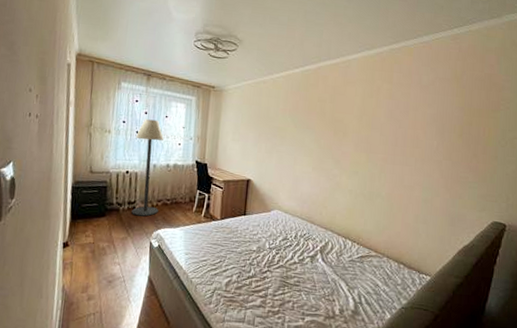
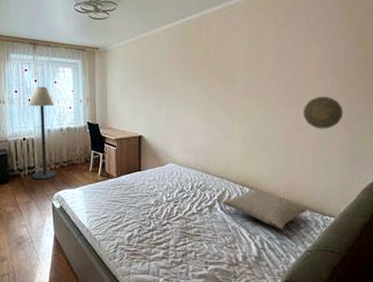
pillow: none [324,242,405,285] -> present [222,189,307,230]
decorative plate: none [408,156,446,189] -> present [303,96,344,129]

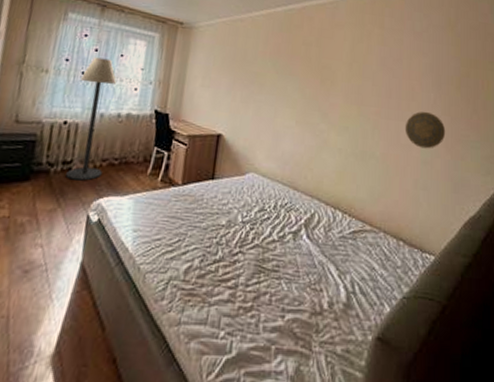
pillow: present [222,189,307,230] -> none [309,213,405,268]

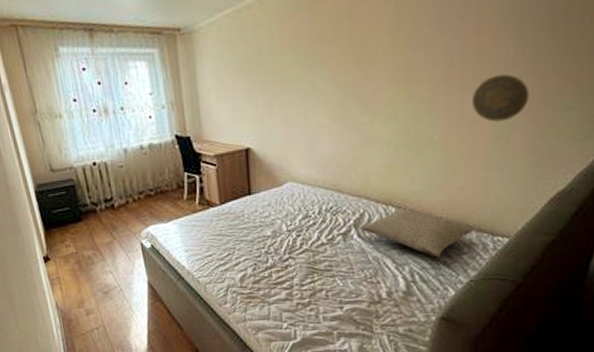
floor lamp: present [65,57,117,181] -> none [94,90,142,215]
pillow: none [309,213,405,268] -> present [359,208,473,257]

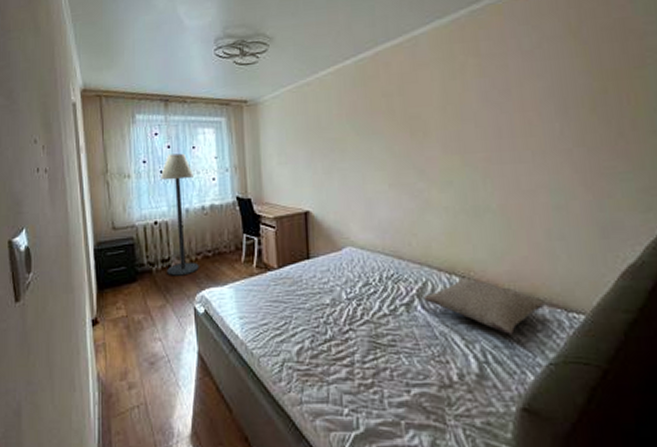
floor lamp: none [94,90,142,215] -> present [161,153,199,276]
decorative plate: present [471,73,530,122] -> none [524,146,582,192]

